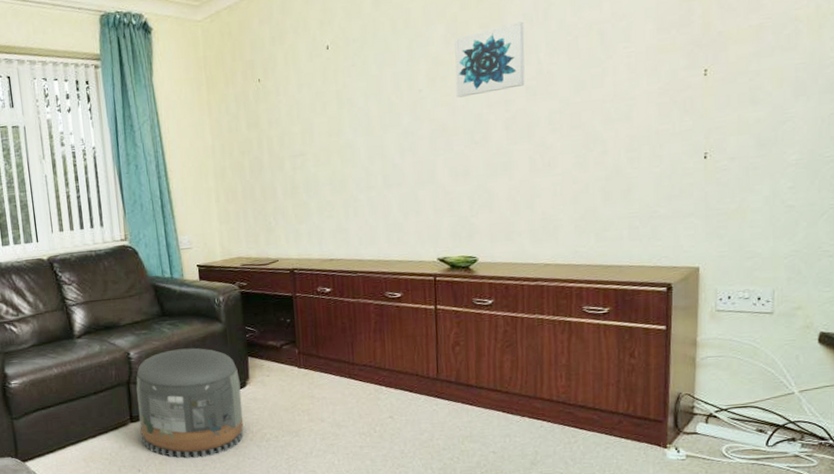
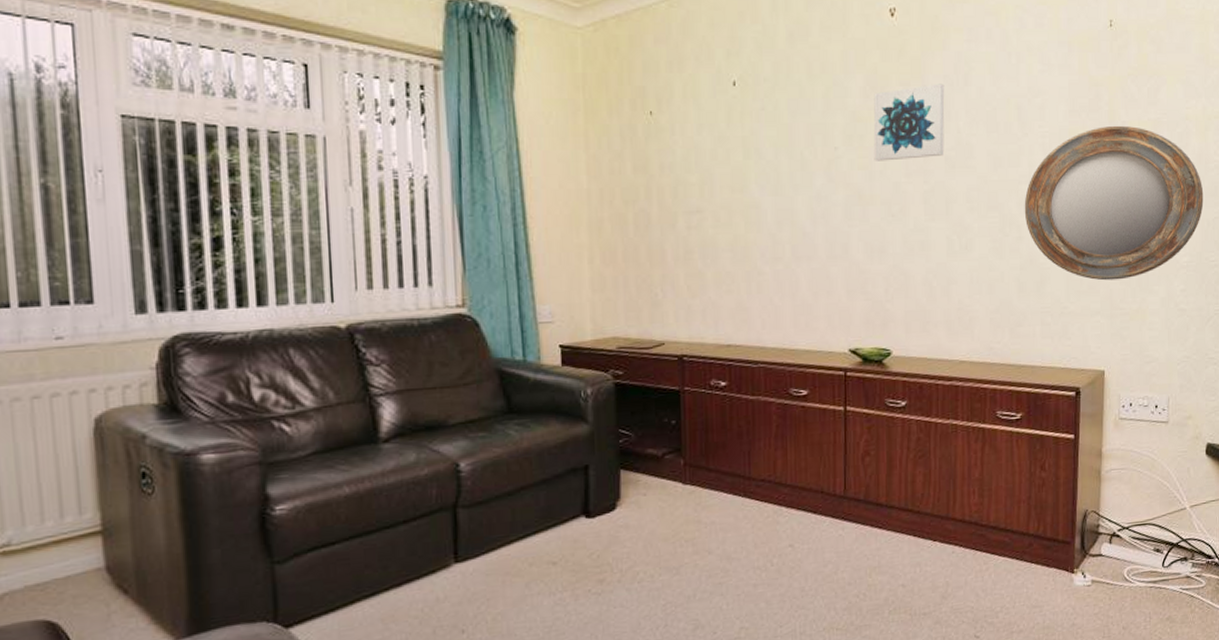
pouf: present [136,348,244,459] -> none [466,457,611,612]
home mirror: none [609,35,817,185] -> present [1024,125,1204,281]

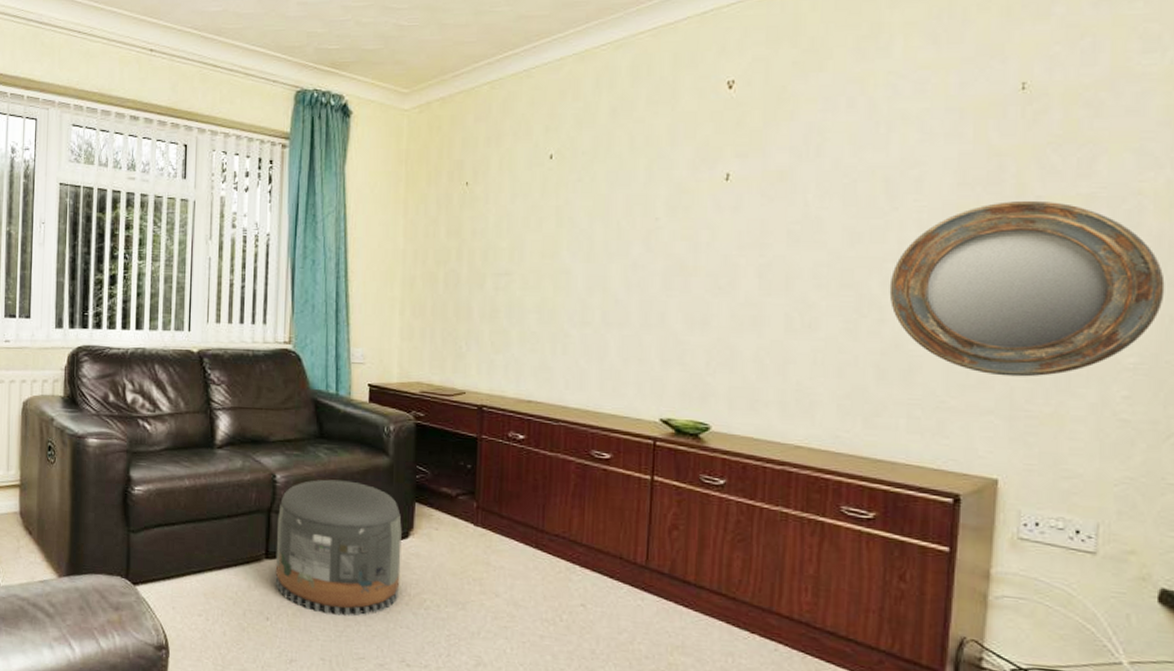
pouf: none [466,457,611,612] -> present [275,479,402,616]
wall art: present [873,83,945,161] -> none [700,155,791,233]

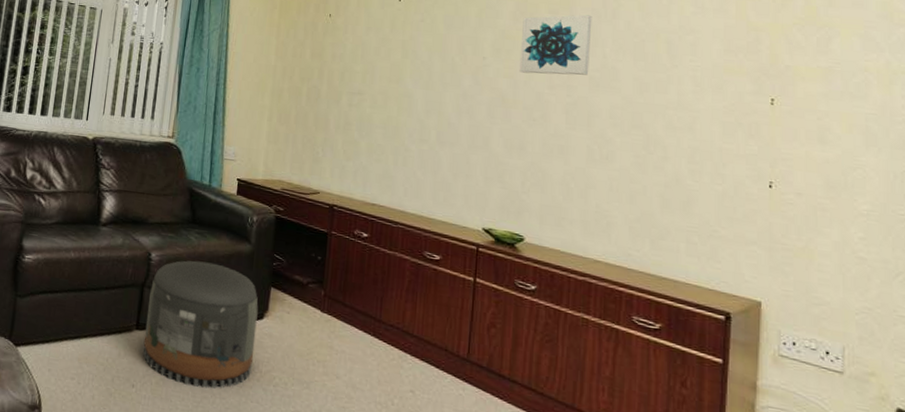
wall art: none [700,155,791,233] -> present [519,14,592,75]
home mirror: present [889,200,1165,377] -> none [671,68,889,216]

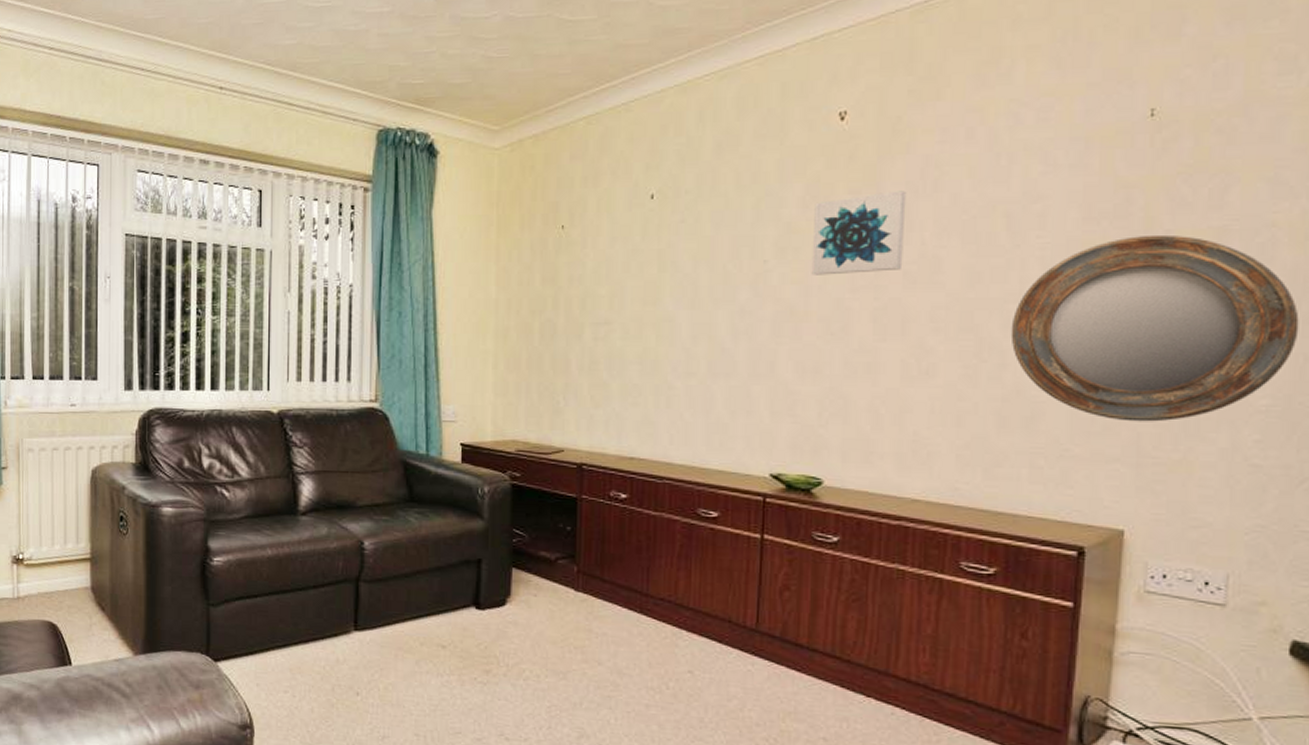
pouf: present [143,260,258,388] -> none [365,545,498,689]
home mirror: none [671,68,889,216] -> present [1010,234,1299,422]

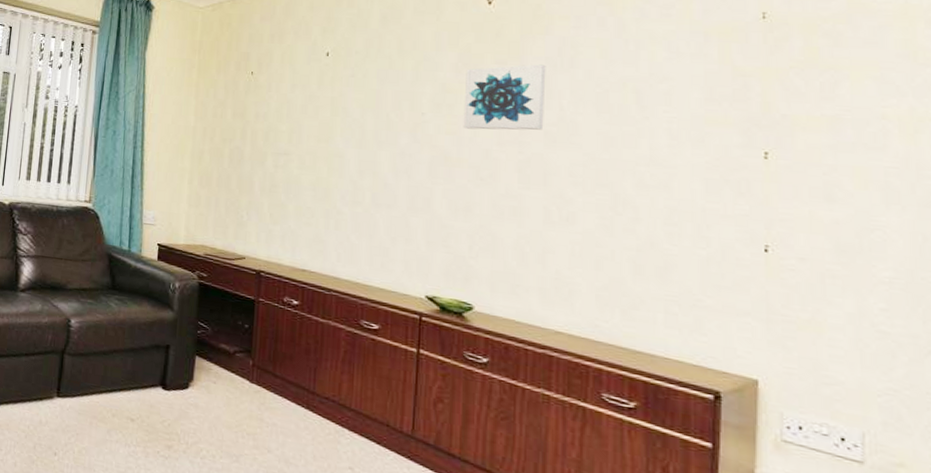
home mirror: present [1010,234,1299,422] -> none [643,117,916,283]

